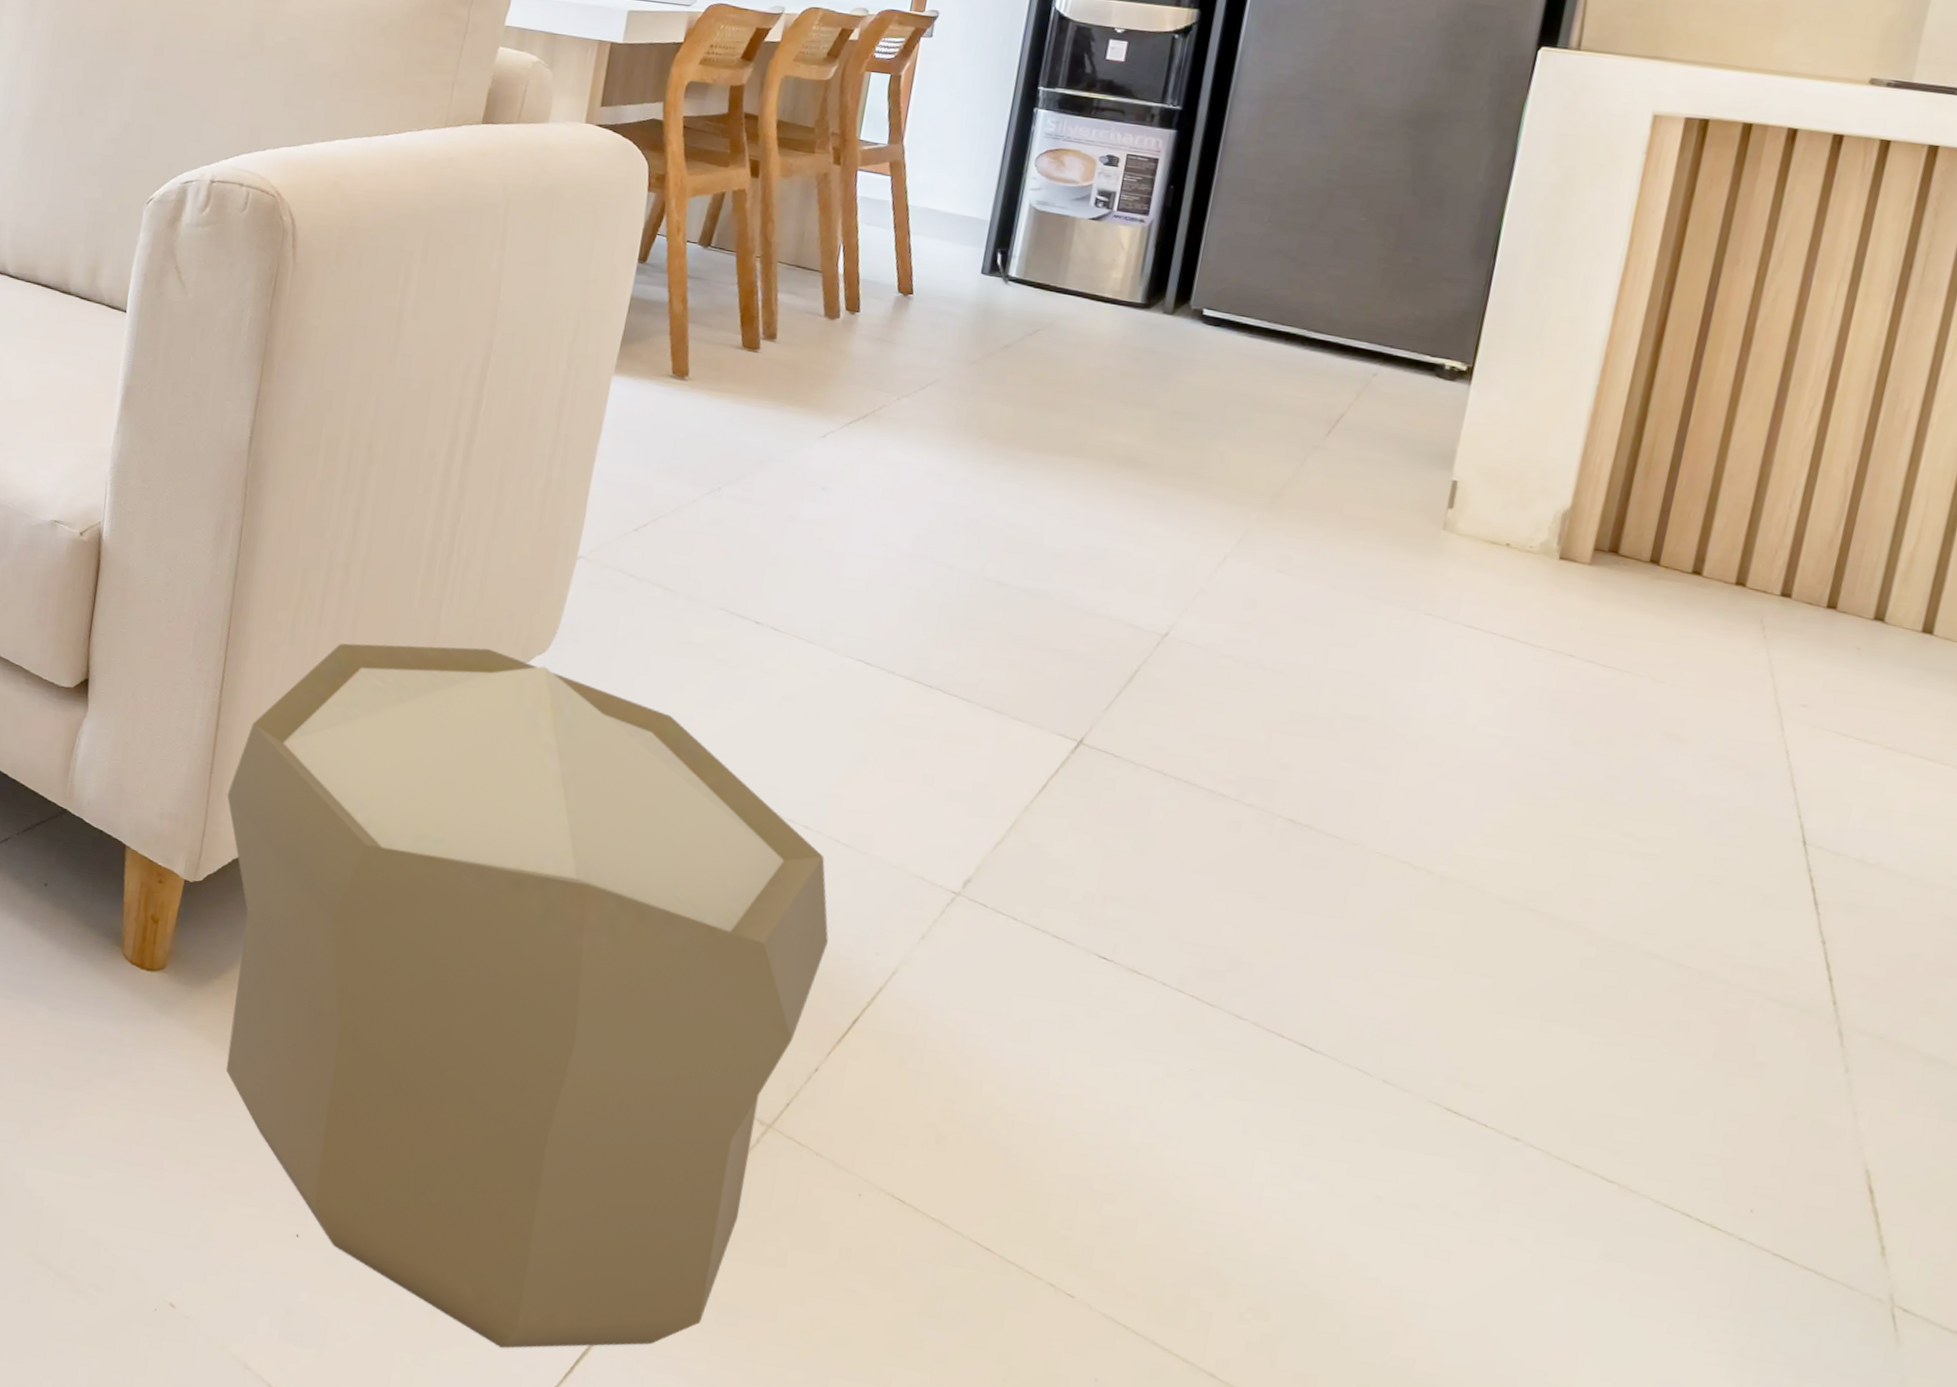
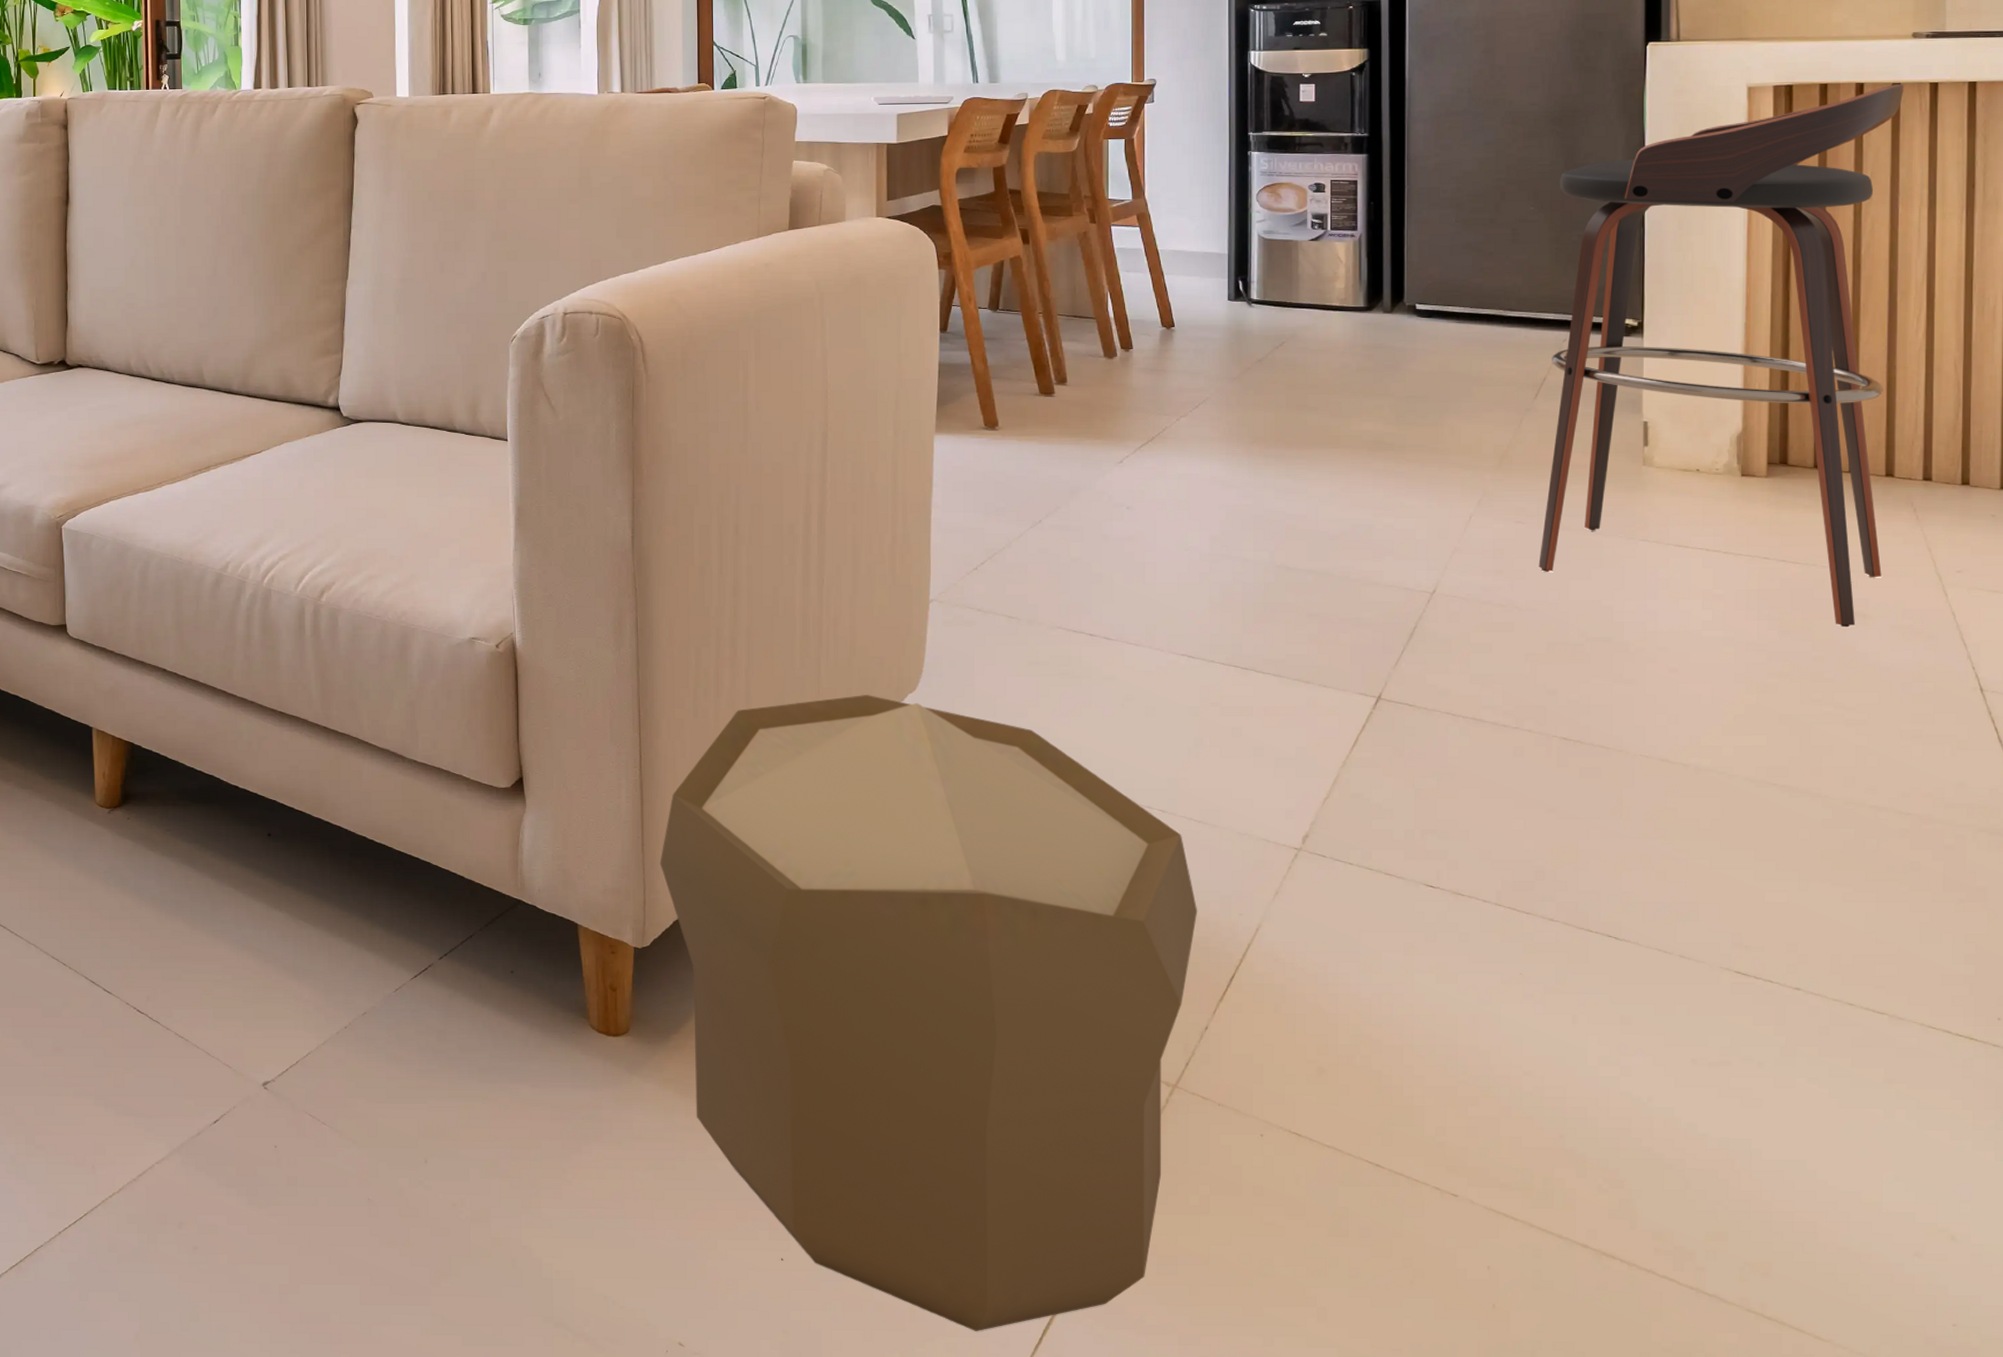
bar stool: none [1296,135,1848,749] -> present [1538,84,1904,628]

